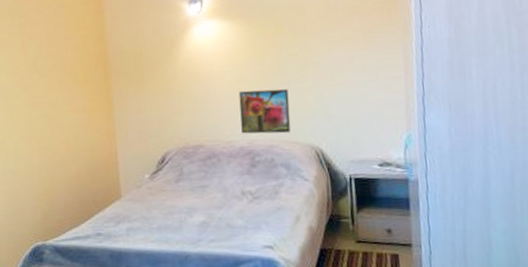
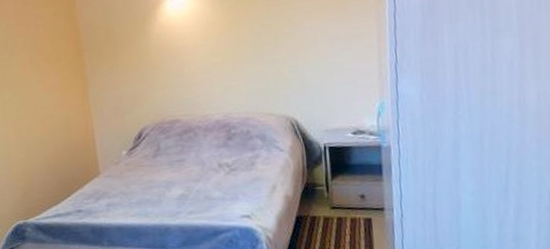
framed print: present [238,88,291,134] -> none [213,61,266,108]

